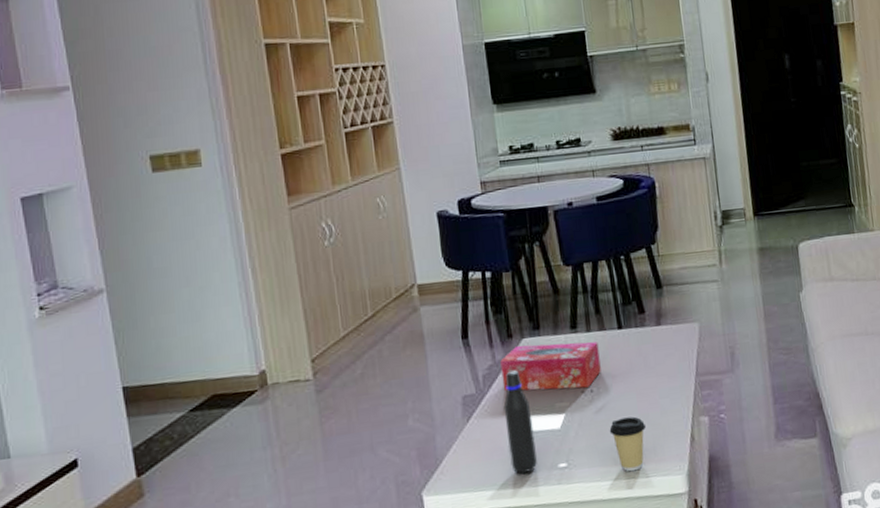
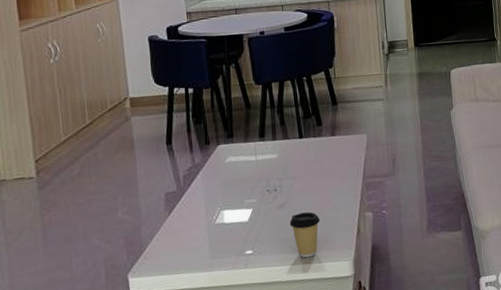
tissue box: present [500,341,601,391] -> none [199,148,284,189]
water bottle: present [503,370,537,475] -> none [200,172,227,260]

